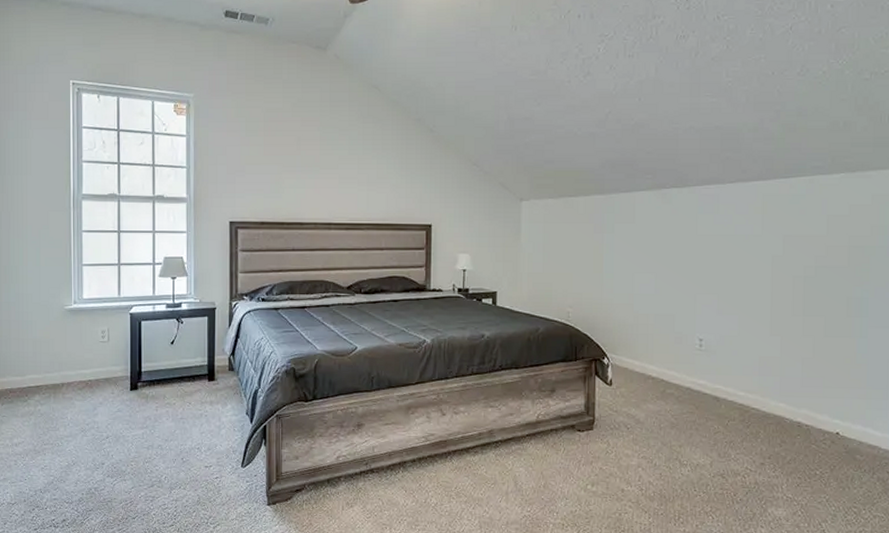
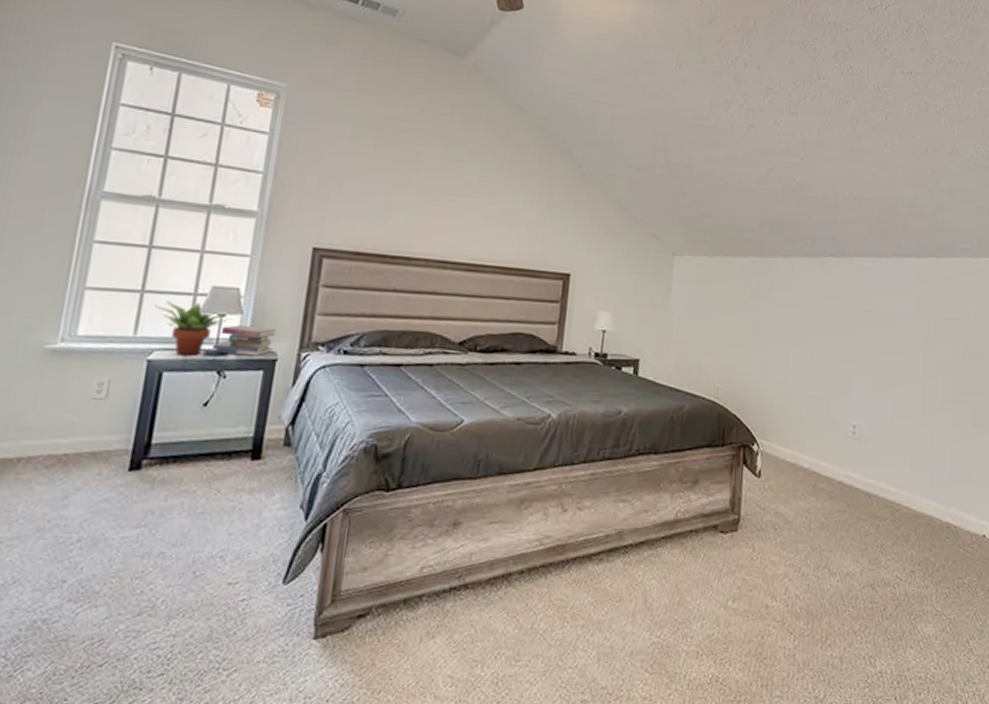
succulent plant: none [128,270,178,309] -> present [154,300,228,356]
books: none [170,284,212,307] -> present [211,325,276,356]

